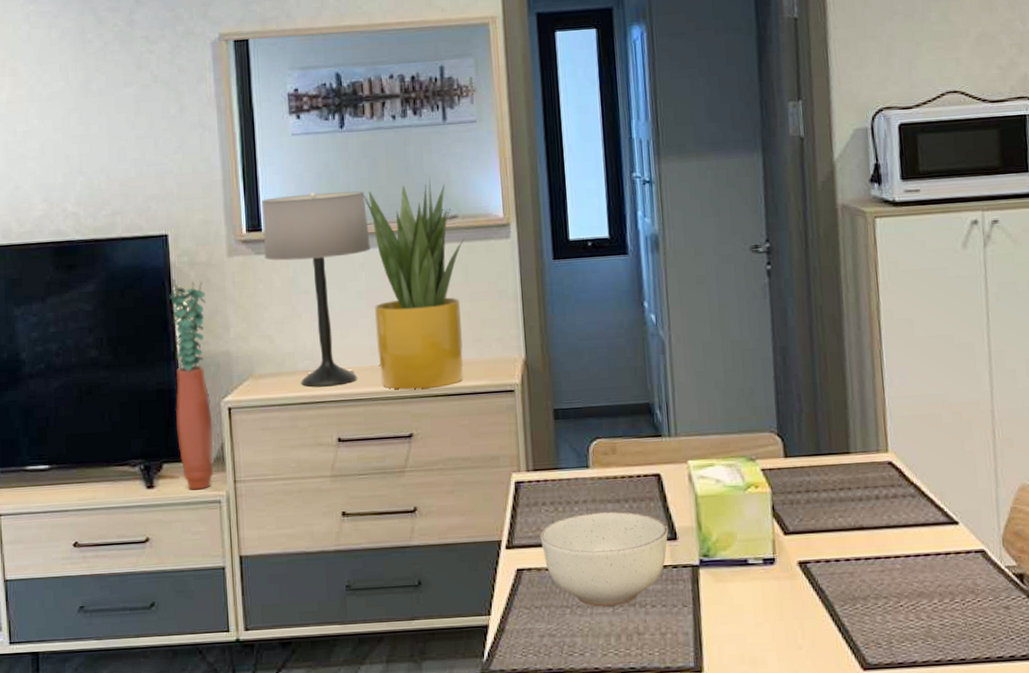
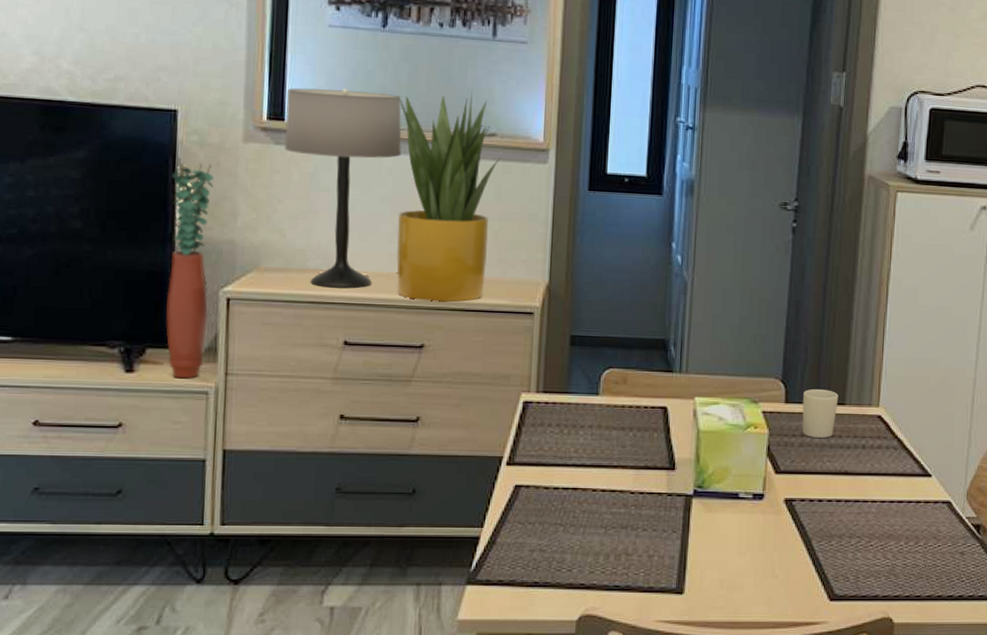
bowl: present [540,511,669,607] -> none [542,437,668,527]
mug: none [802,439,842,493] -> present [802,389,839,439]

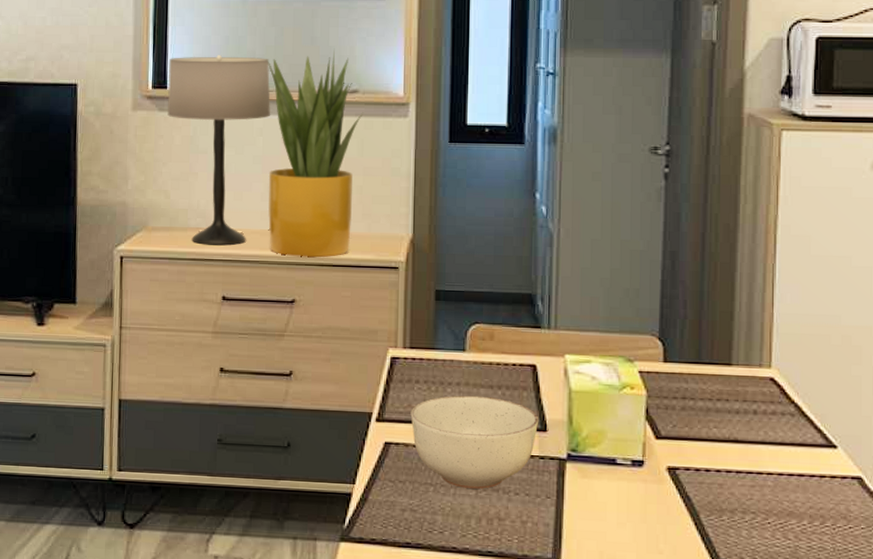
vase: present [166,158,215,379] -> none [70,128,109,332]
bowl: none [542,437,668,527] -> present [410,395,539,489]
mug: present [802,389,839,439] -> none [683,347,724,402]

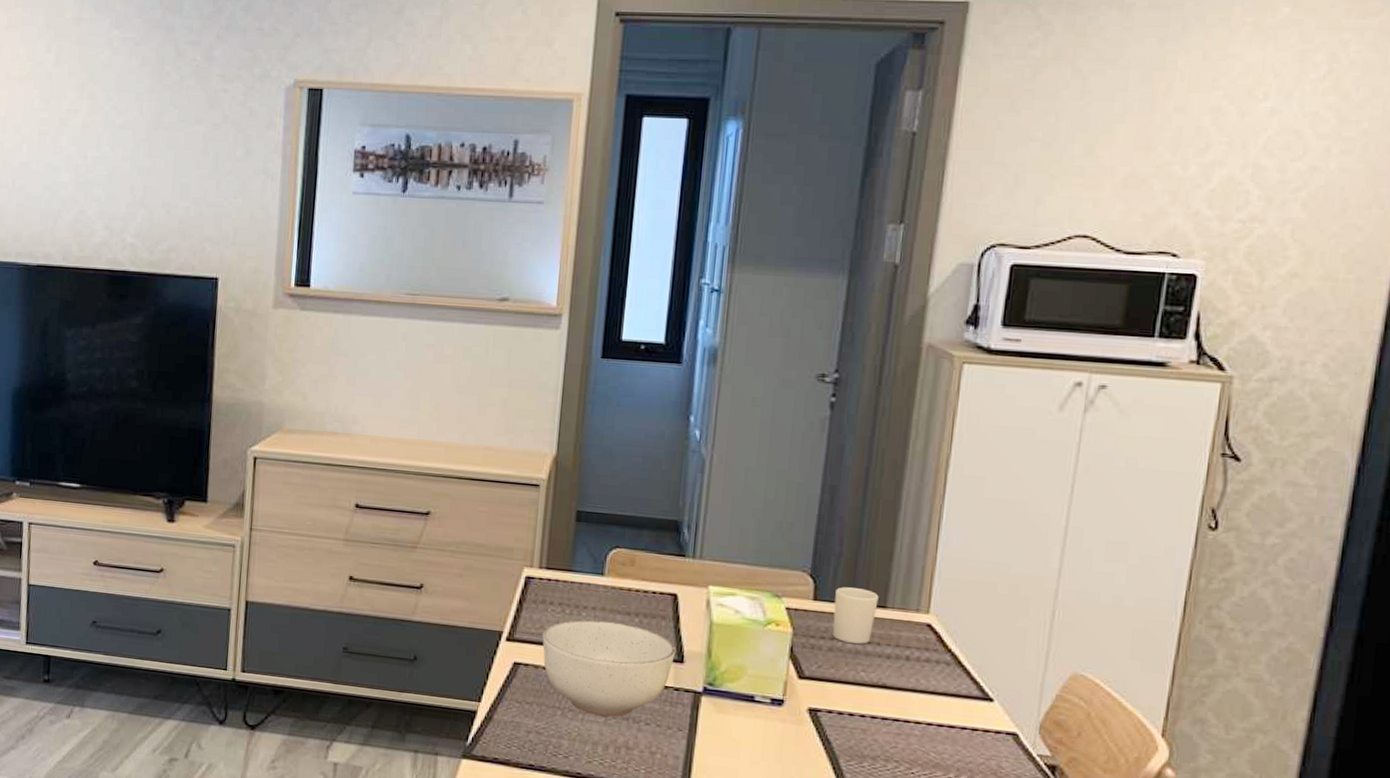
table lamp: present [167,55,271,246] -> none [309,254,418,452]
planter: present [267,49,363,258] -> none [407,254,513,471]
mug: none [683,347,724,402] -> present [832,587,879,645]

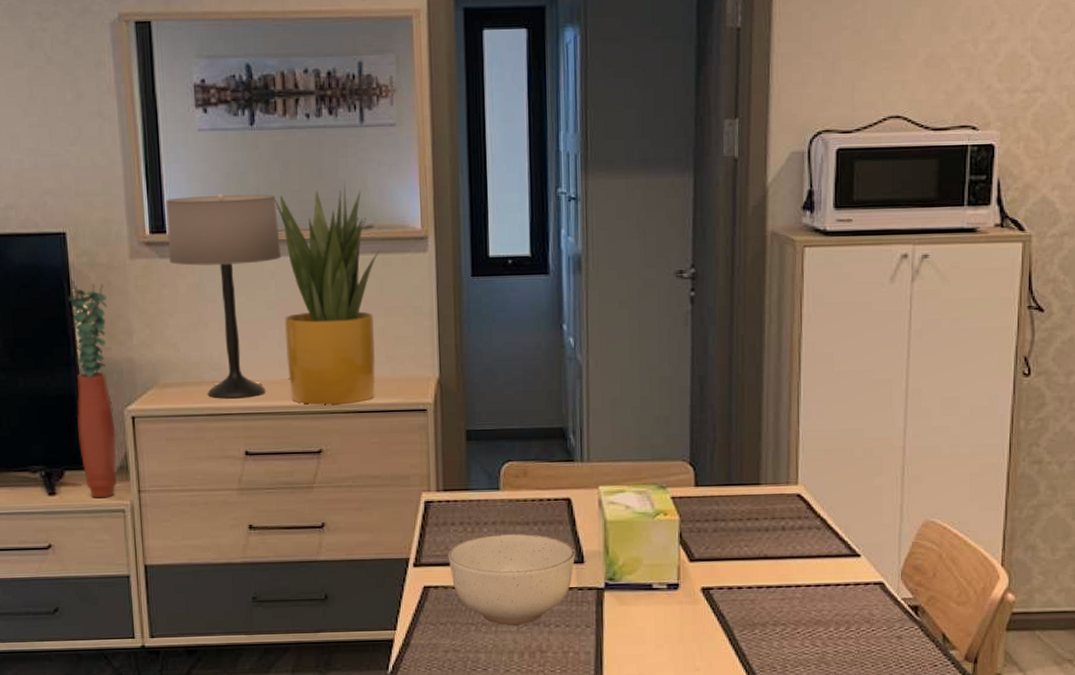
vase: none [202,323,248,532] -> present [68,281,118,499]
table lamp: none [309,254,418,452] -> present [166,193,282,399]
planter: none [407,254,513,471] -> present [273,182,380,406]
mug: present [832,587,879,645] -> none [714,470,753,523]

